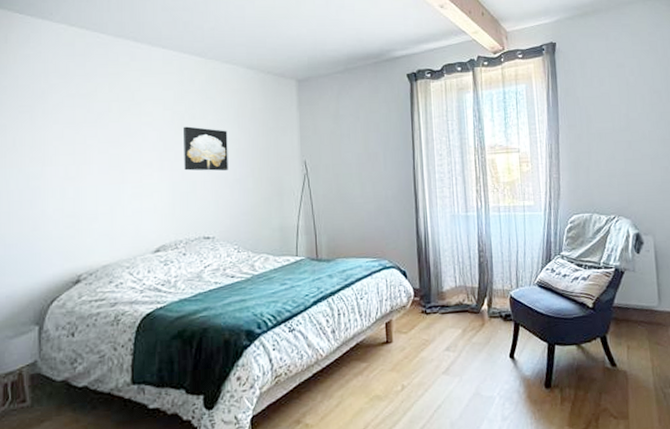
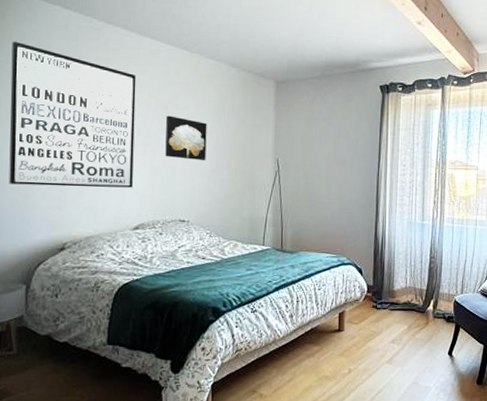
wall art: none [15,64,151,216] -> present [9,41,137,188]

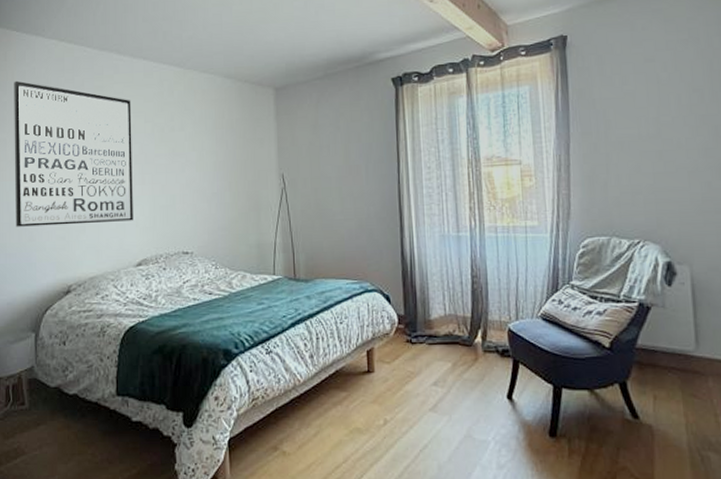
wall art: present [165,115,207,160] -> none [163,139,206,185]

